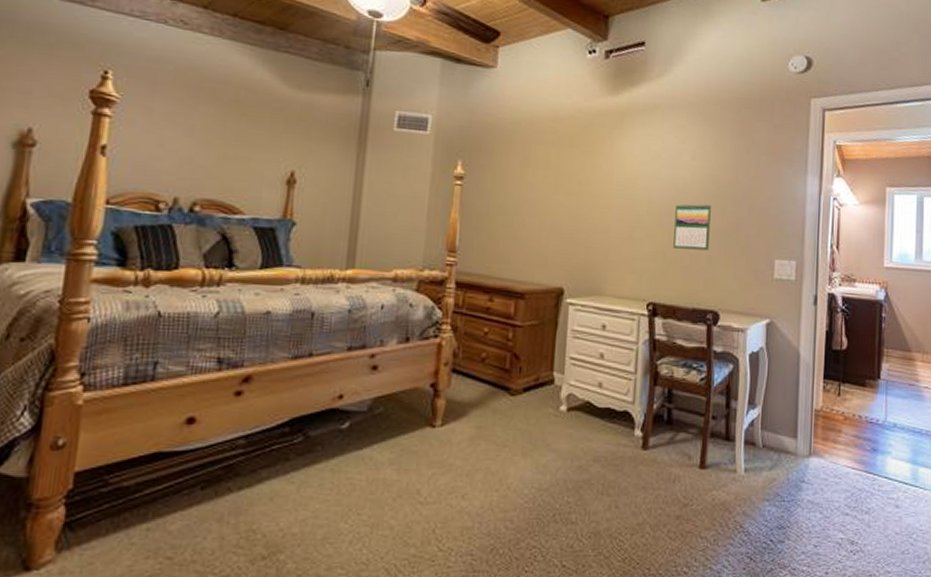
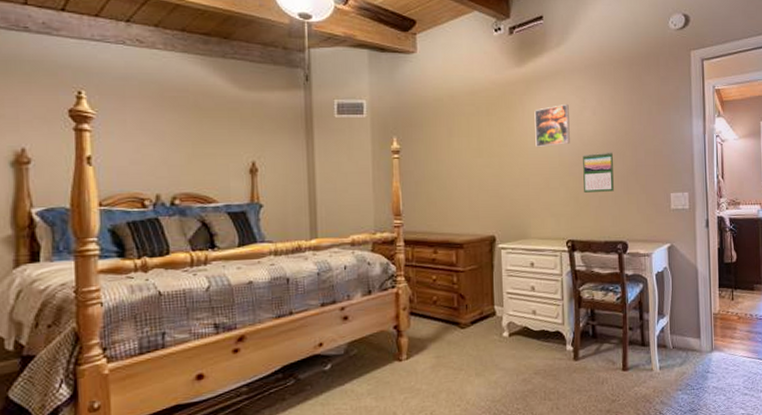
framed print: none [622,143,665,191] -> present [534,105,570,148]

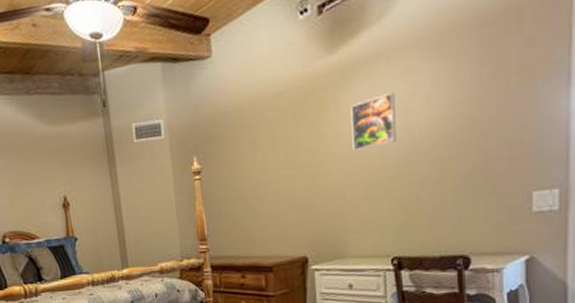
calendar: present [583,152,614,192] -> none [412,146,453,200]

